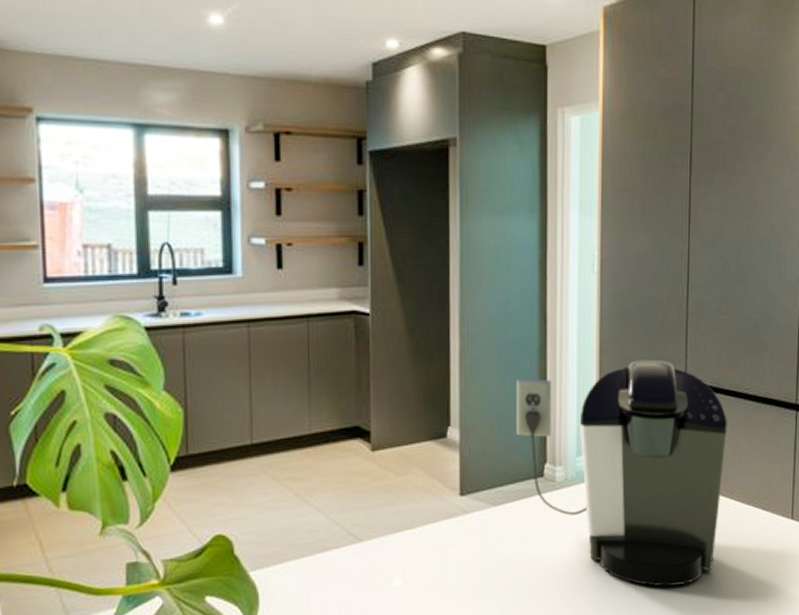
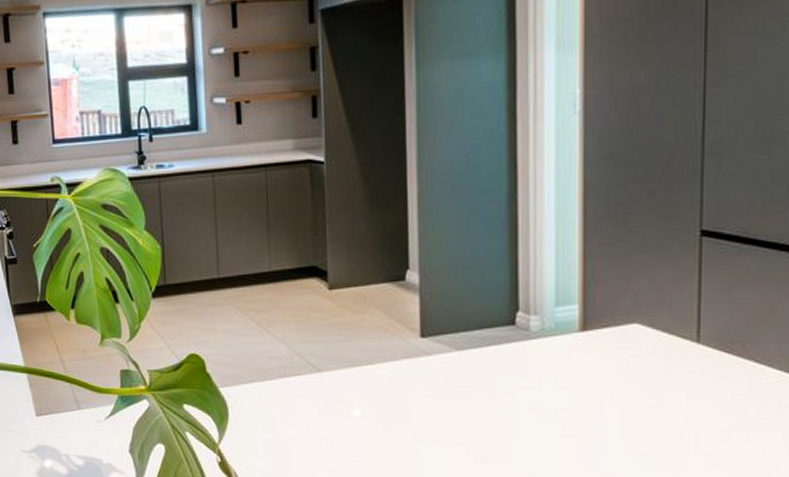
coffee maker: present [517,359,728,587] -> none [482,205,764,456]

